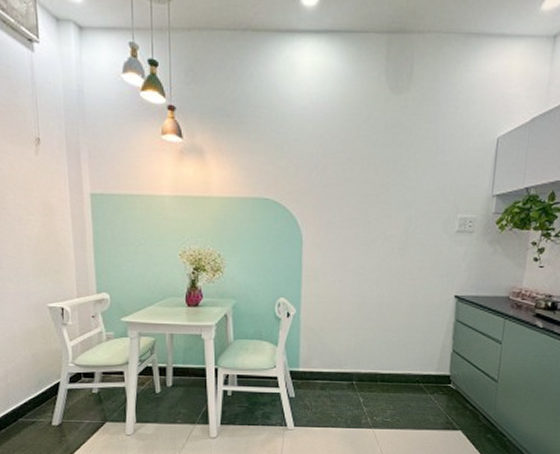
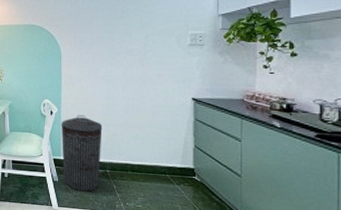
trash can: none [300,317,351,407] -> present [61,115,103,192]

